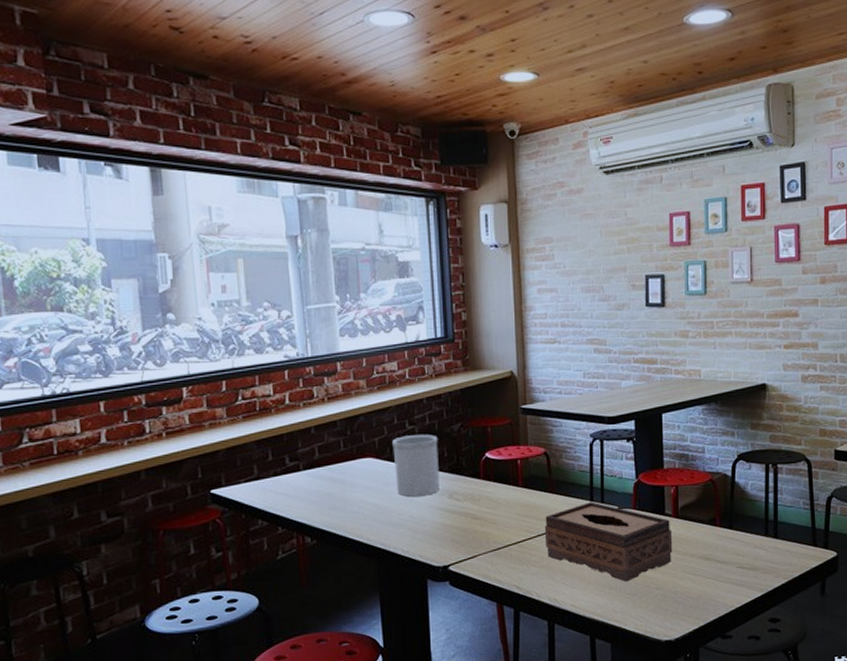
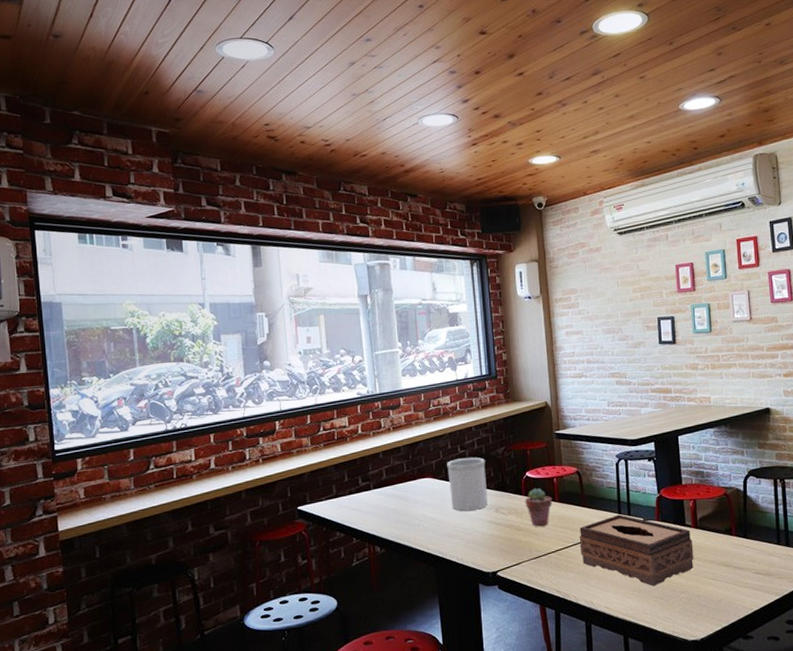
potted succulent: none [483,470,515,514] -> present [525,487,553,526]

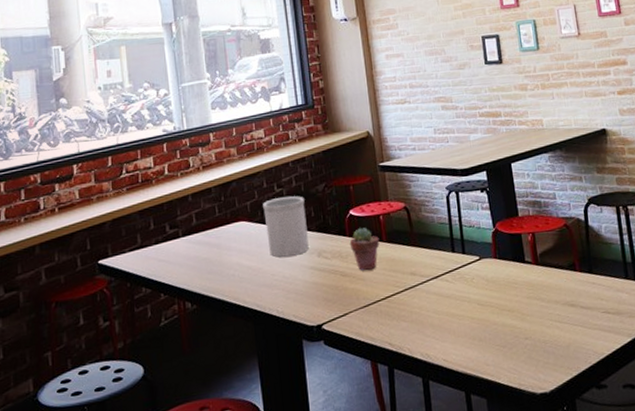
tissue box: present [579,514,694,586] -> none [410,253,537,333]

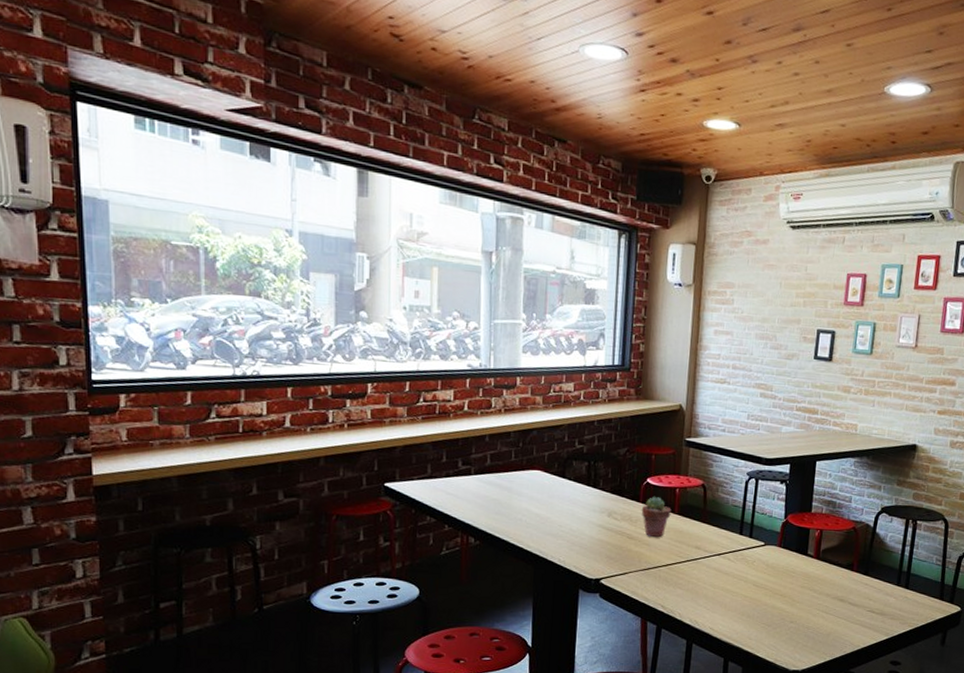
utensil holder: present [263,196,309,257] -> none [560,453,604,512]

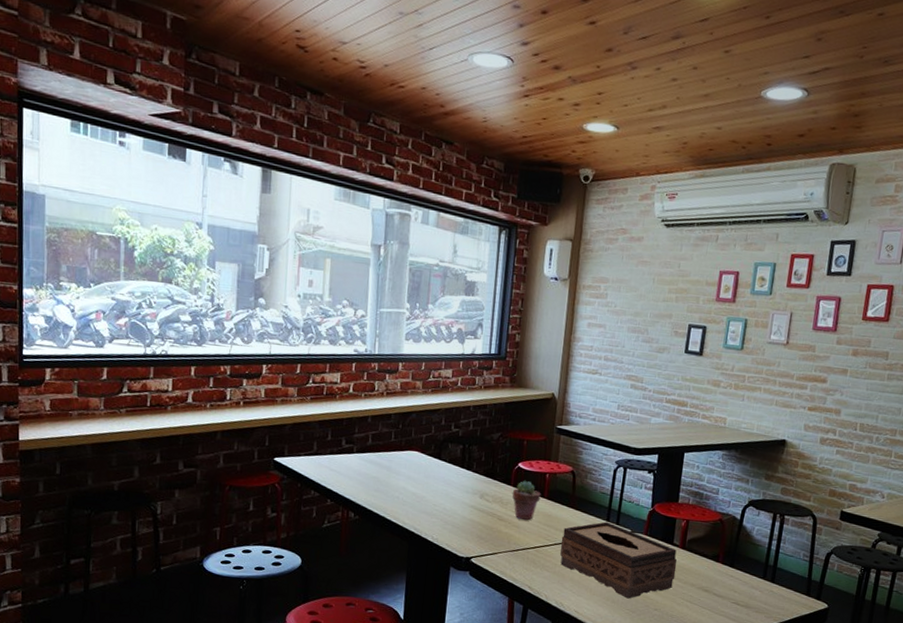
tissue box: none [693,535,812,613] -> present [560,521,677,599]

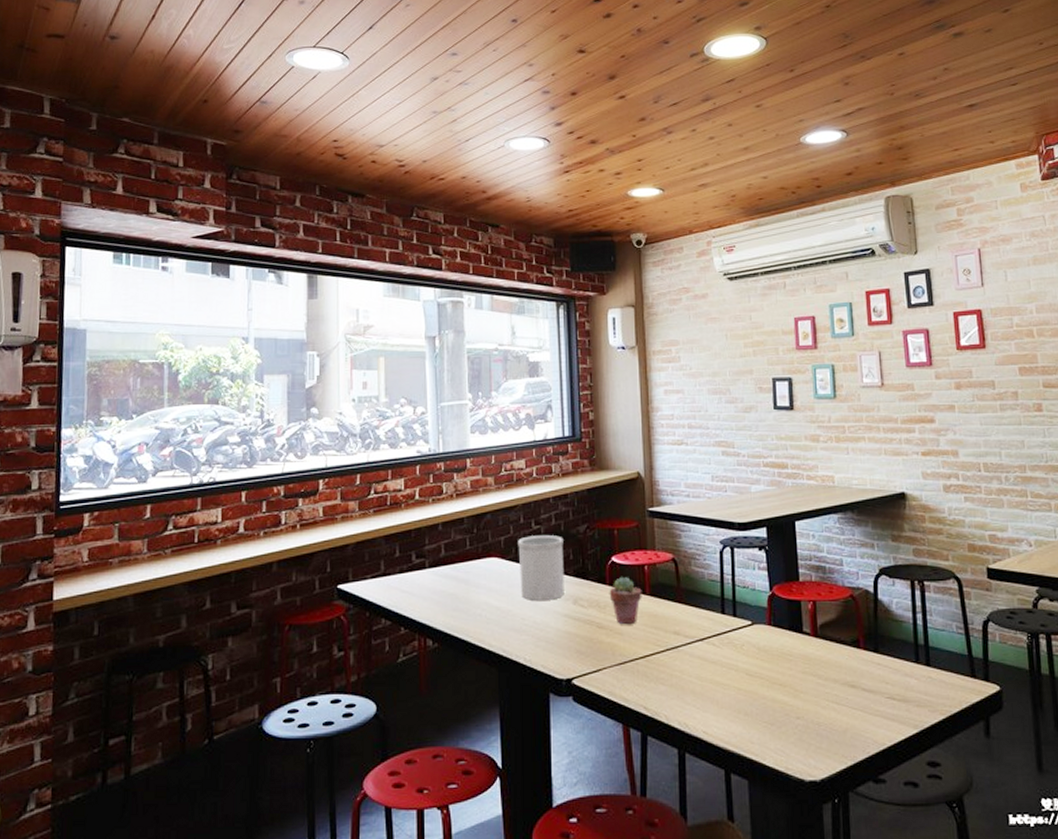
utensil holder: none [435,436,478,493] -> present [518,534,564,600]
tissue box: present [560,521,677,599] -> none [673,615,813,708]

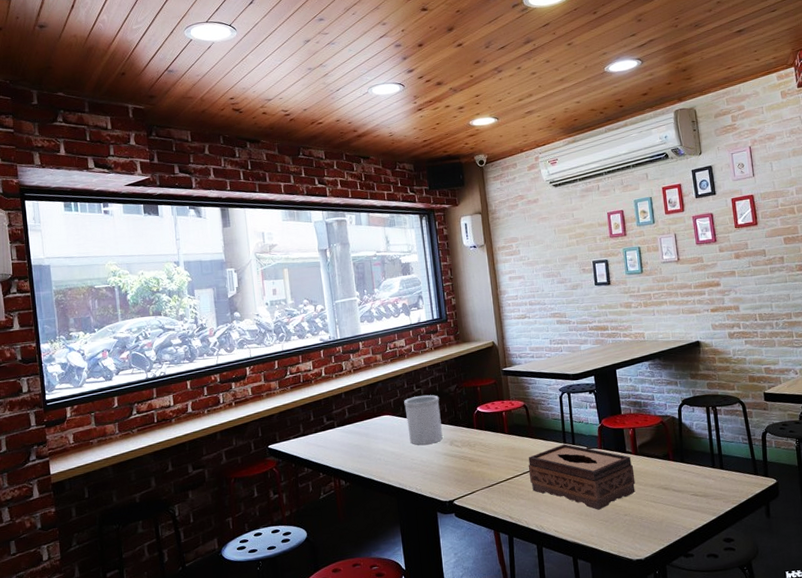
potted succulent: present [609,576,642,624] -> none [477,421,503,457]
tissue box: none [673,615,813,708] -> present [528,444,636,510]

